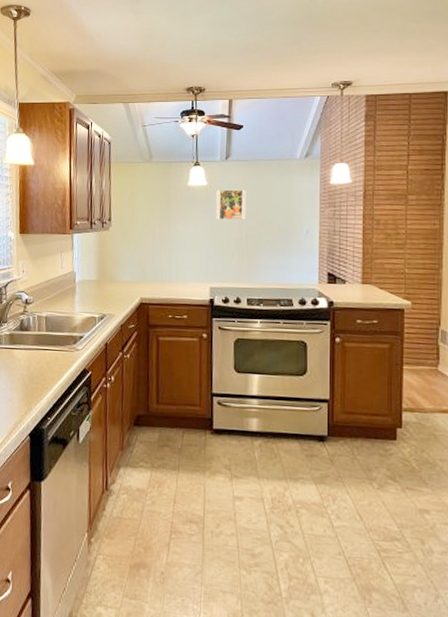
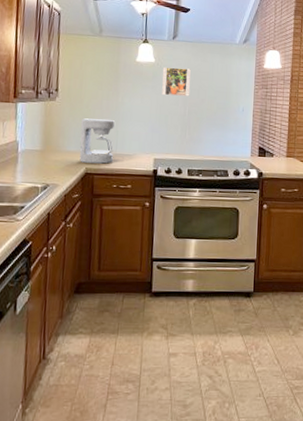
coffee maker: none [134,247,168,293] -> present [79,118,115,164]

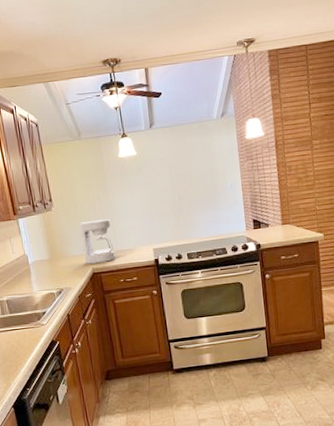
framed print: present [162,67,191,97] -> none [145,154,177,187]

